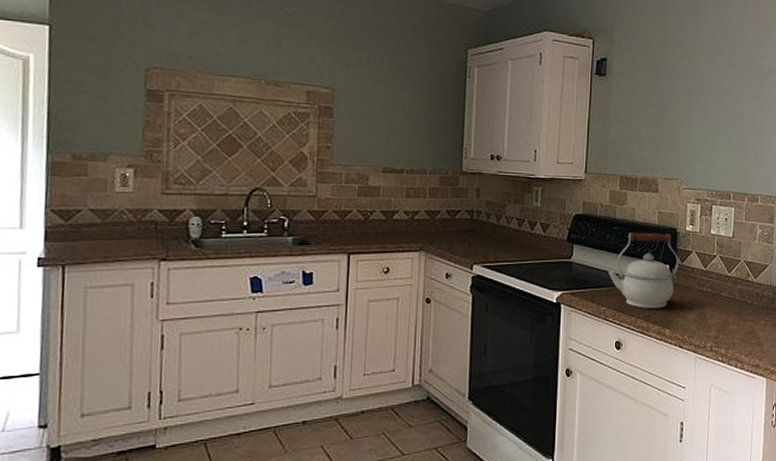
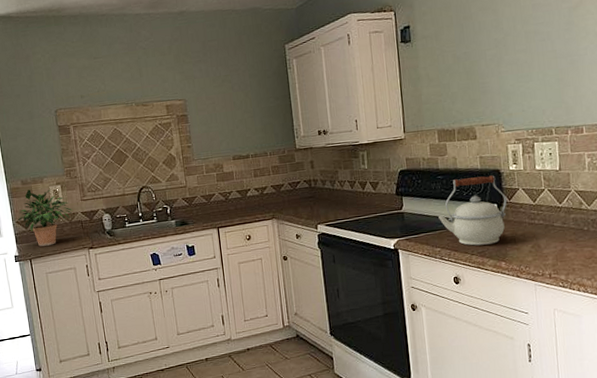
potted plant: none [53,167,145,249] -> present [17,189,73,246]

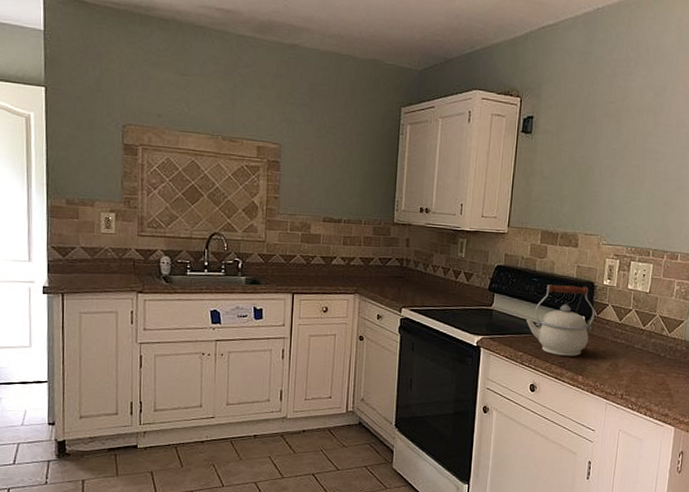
potted plant: present [17,189,73,246] -> none [53,211,125,281]

